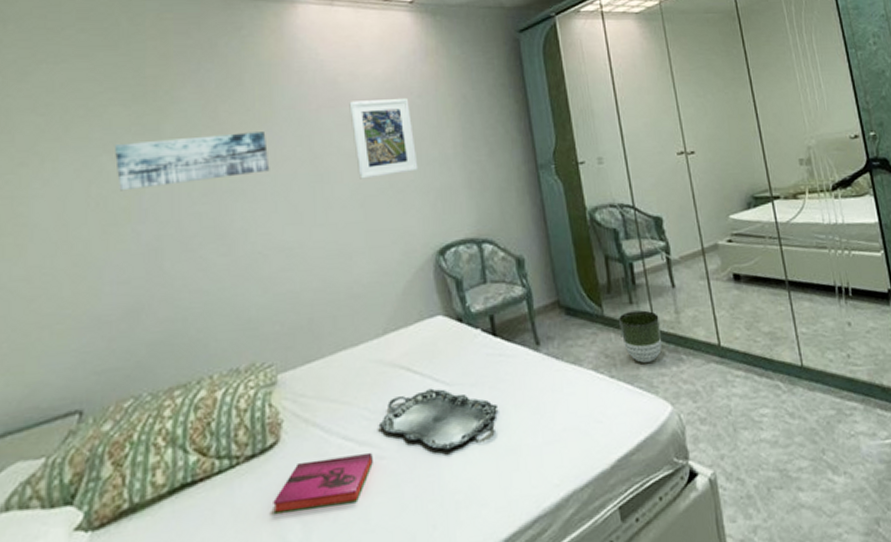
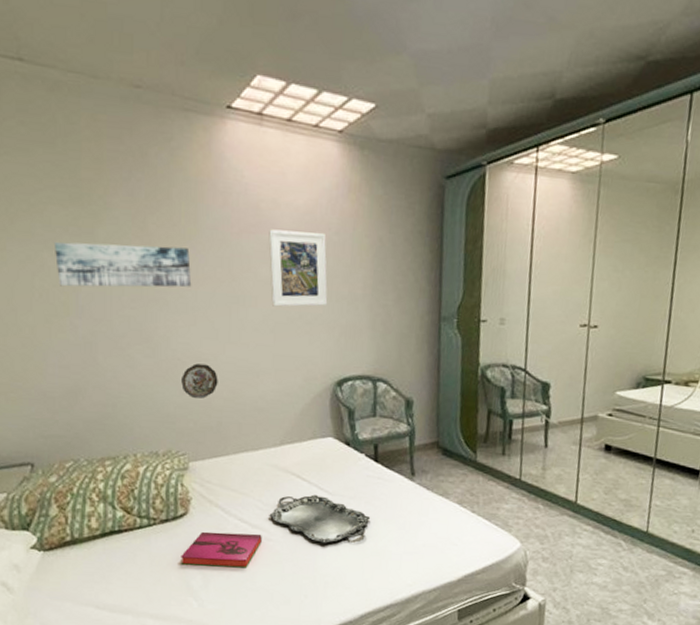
decorative plate: none [263,253,306,295] -> present [181,363,218,399]
planter: present [619,310,662,363] -> none [489,461,527,506]

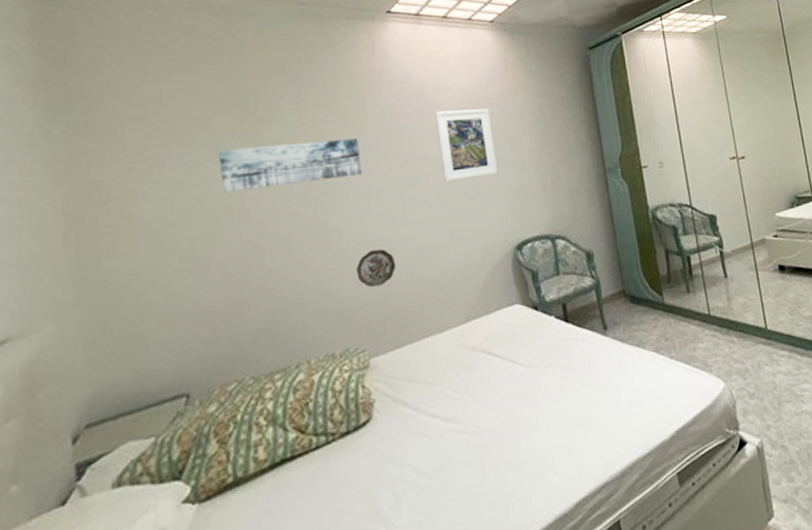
hardback book: present [180,531,262,568] -> none [366,427,457,486]
serving tray: present [269,494,371,544] -> none [462,369,570,426]

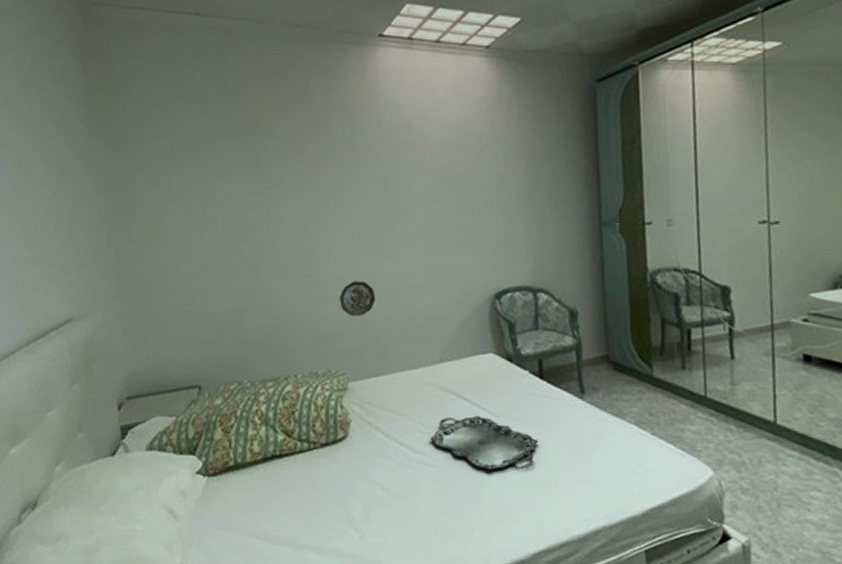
wall art: present [219,138,363,193] -> none [224,169,349,213]
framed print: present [435,108,498,182] -> none [421,144,482,221]
serving tray: none [462,369,570,426] -> present [430,415,539,471]

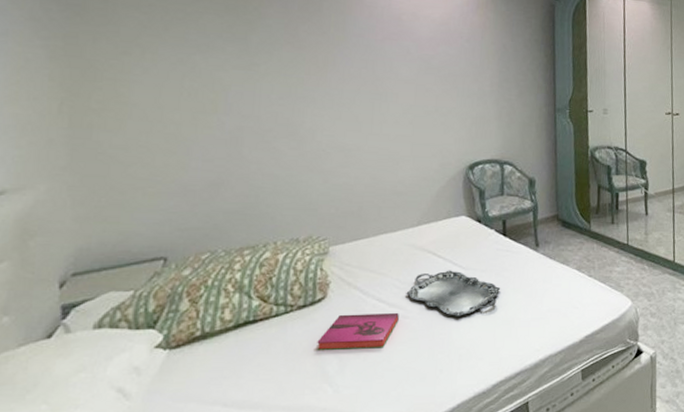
decorative plate: present [340,281,376,316] -> none [325,153,360,186]
hardback book: none [341,456,424,497] -> present [317,312,399,351]

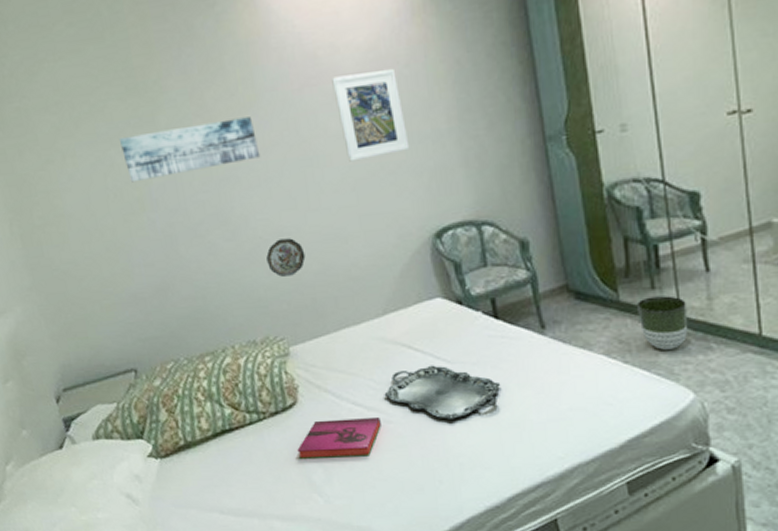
wall art: none [207,46,338,87] -> present [120,117,261,183]
decorative plate: none [325,153,360,186] -> present [266,238,306,277]
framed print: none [409,37,461,102] -> present [332,68,410,162]
planter: none [601,229,632,268] -> present [638,295,687,350]

